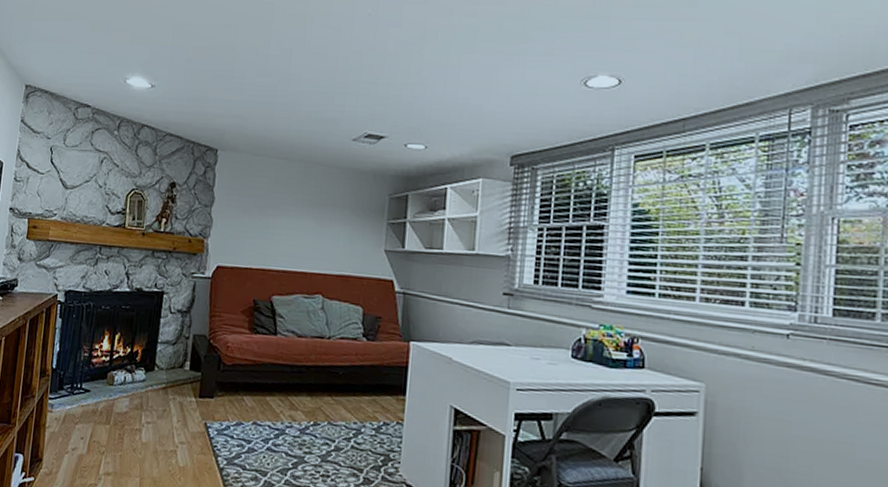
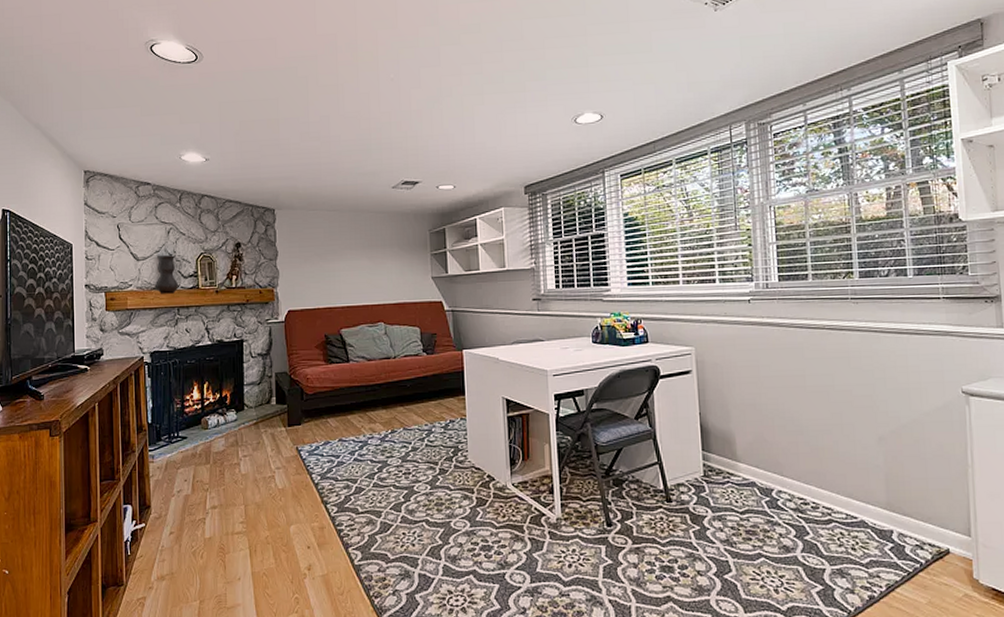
vase: none [80,186,106,230] -> present [156,255,178,294]

